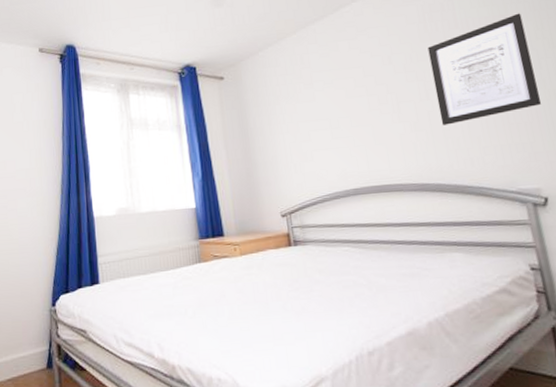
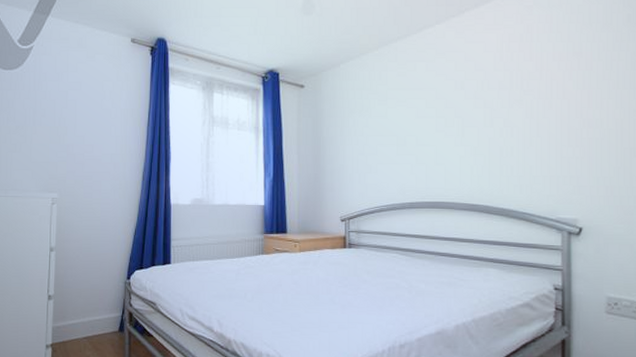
wall art: present [427,13,542,126] -> none [500,52,595,153]

